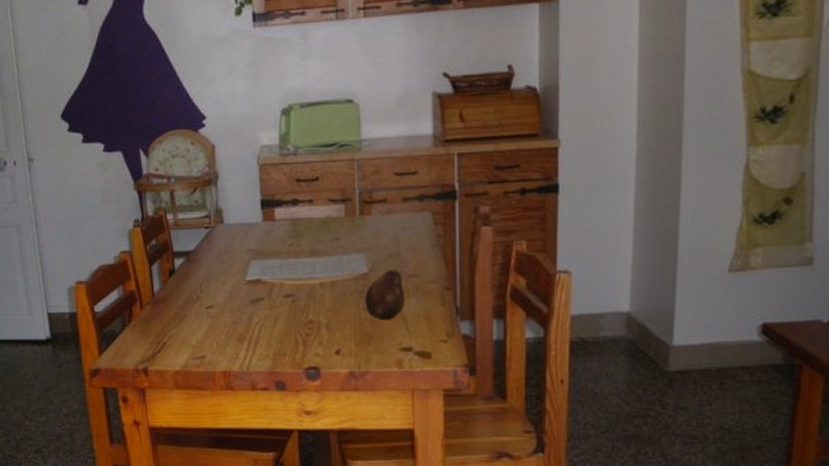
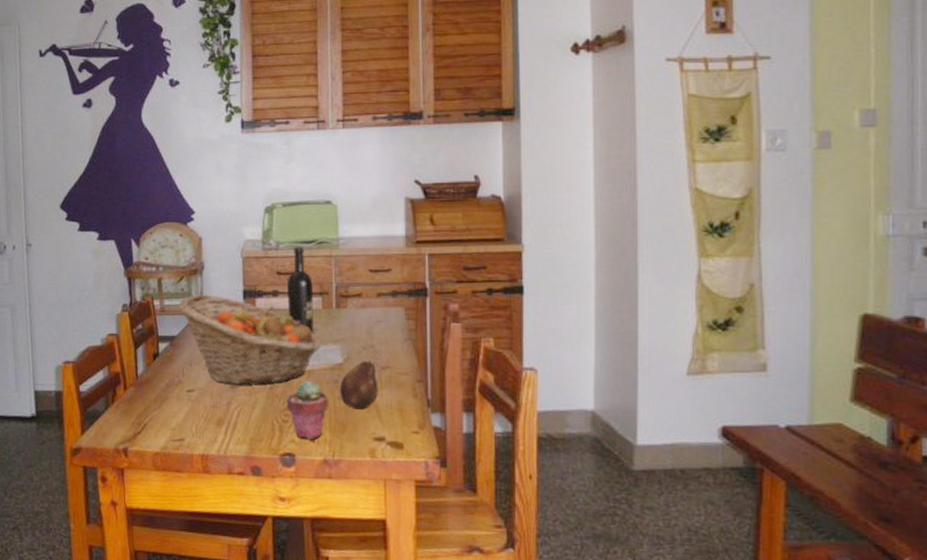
fruit basket: none [193,206,344,299] -> present [178,294,321,385]
wine bottle: none [306,151,336,243] -> present [286,247,314,333]
potted succulent: none [309,292,354,352] -> present [286,380,329,440]

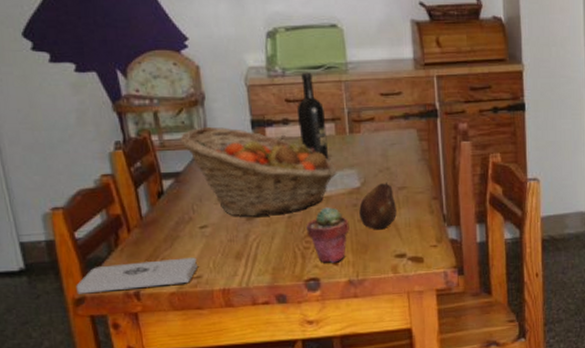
notepad: none [75,419,181,445] -> present [76,257,197,294]

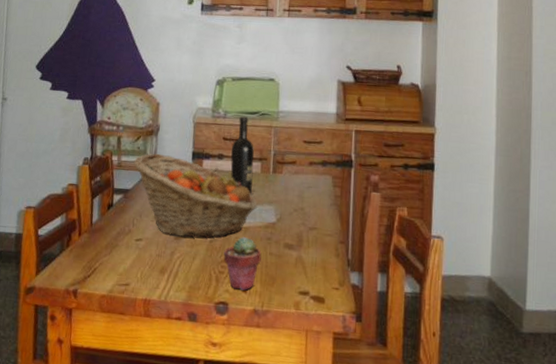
notepad: present [76,257,197,294] -> none [29,262,128,289]
fruit: present [359,182,397,230] -> none [271,221,306,265]

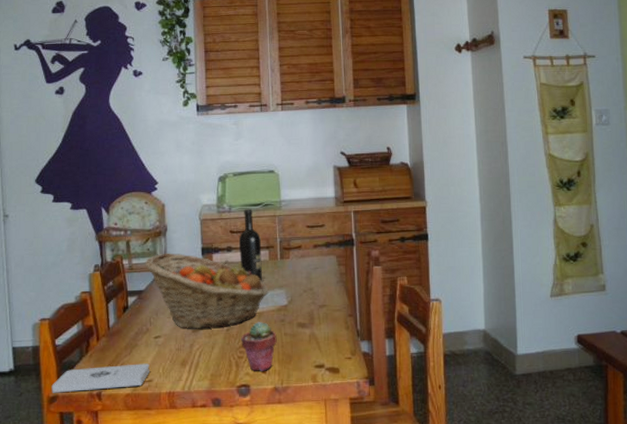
notepad: none [29,262,128,289] -> present [51,363,150,393]

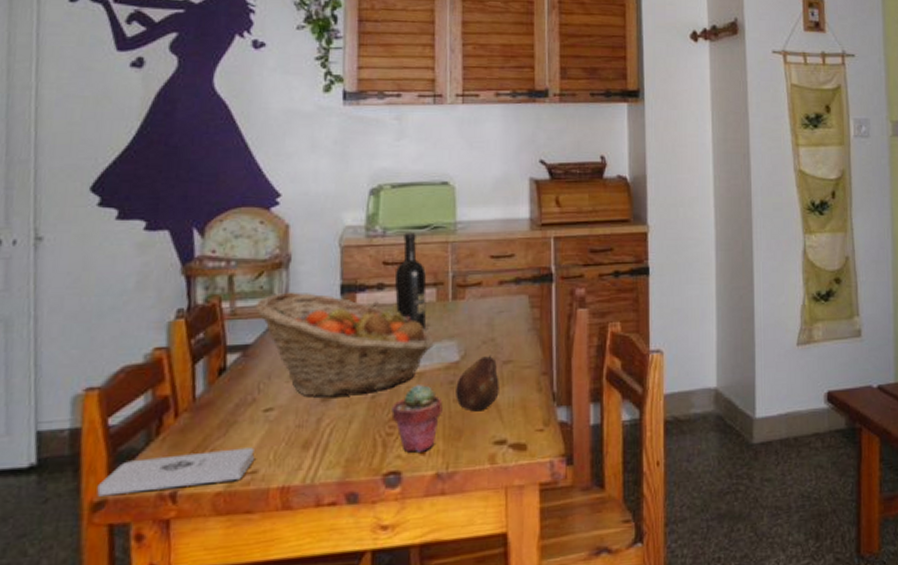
fruit: none [286,300,317,343] -> present [456,355,499,412]

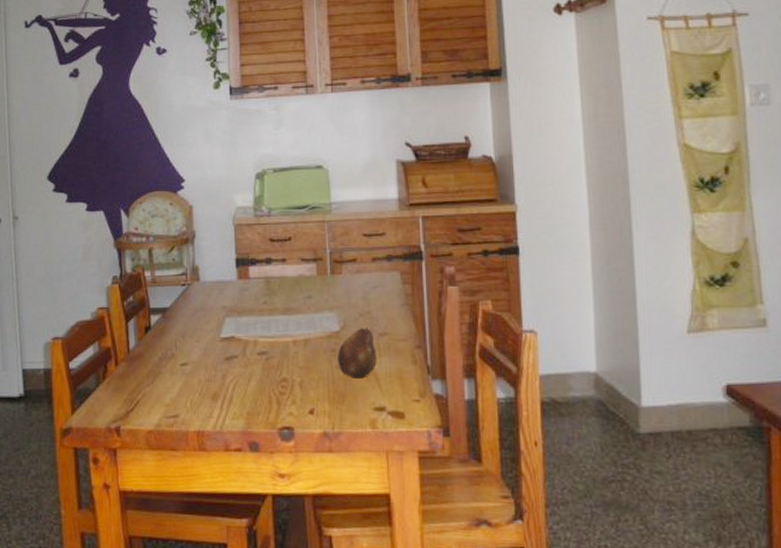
notepad: present [97,447,254,497] -> none [65,395,175,425]
fruit basket: present [255,292,434,397] -> none [170,264,317,357]
potted succulent: present [391,383,443,453] -> none [283,349,327,412]
wine bottle: present [394,233,427,330] -> none [280,212,308,301]

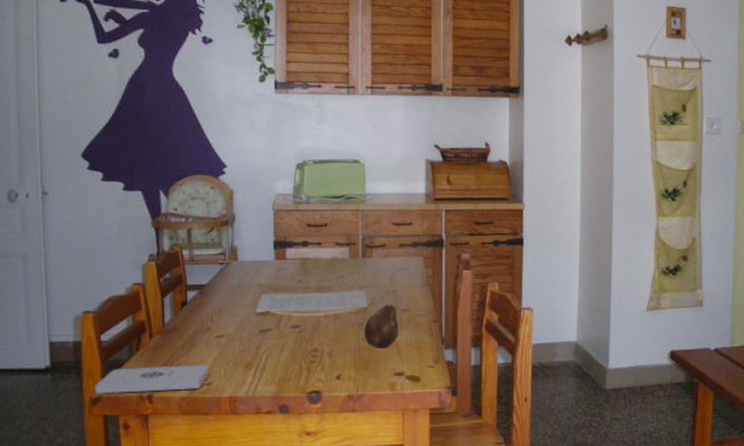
notepad: none [65,395,175,425] -> present [94,365,209,394]

